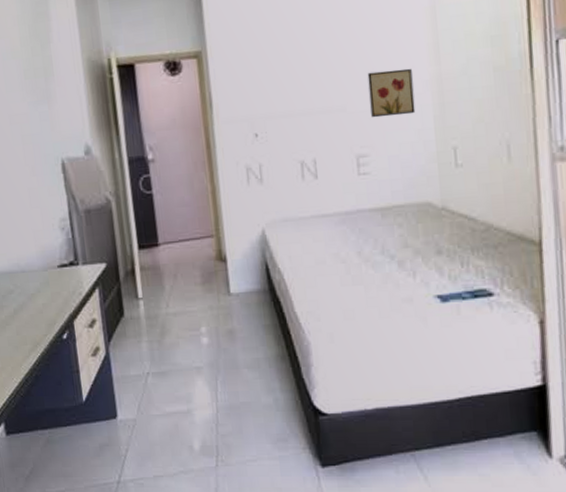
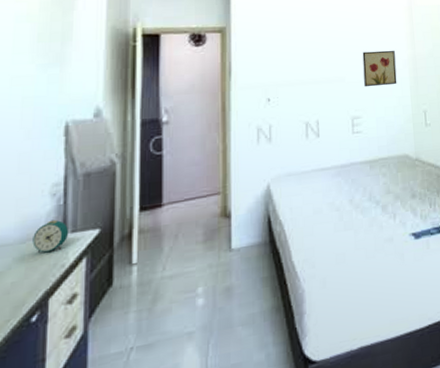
alarm clock: none [52,251,81,281] -> present [32,219,69,253]

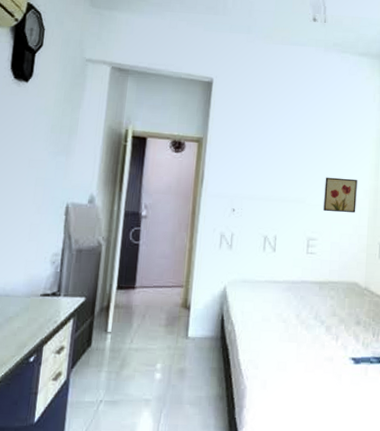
alarm clock: present [32,219,69,253] -> none [35,283,63,309]

